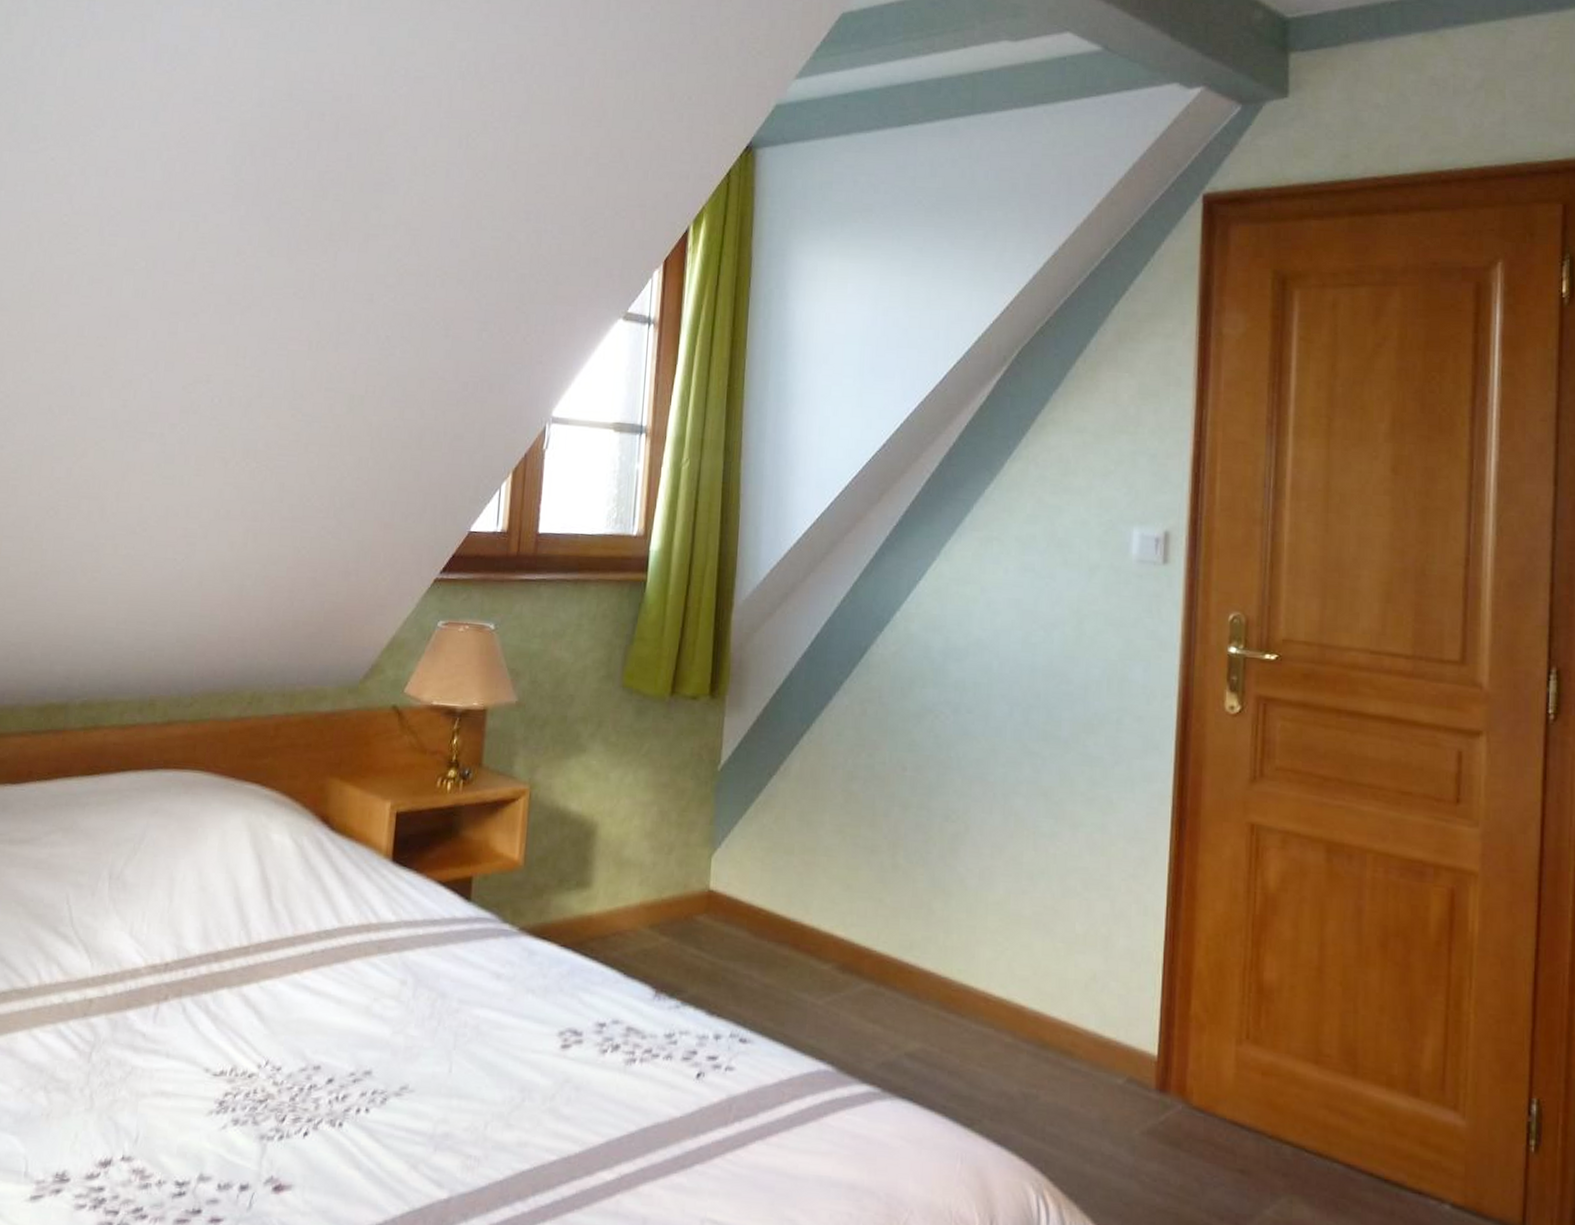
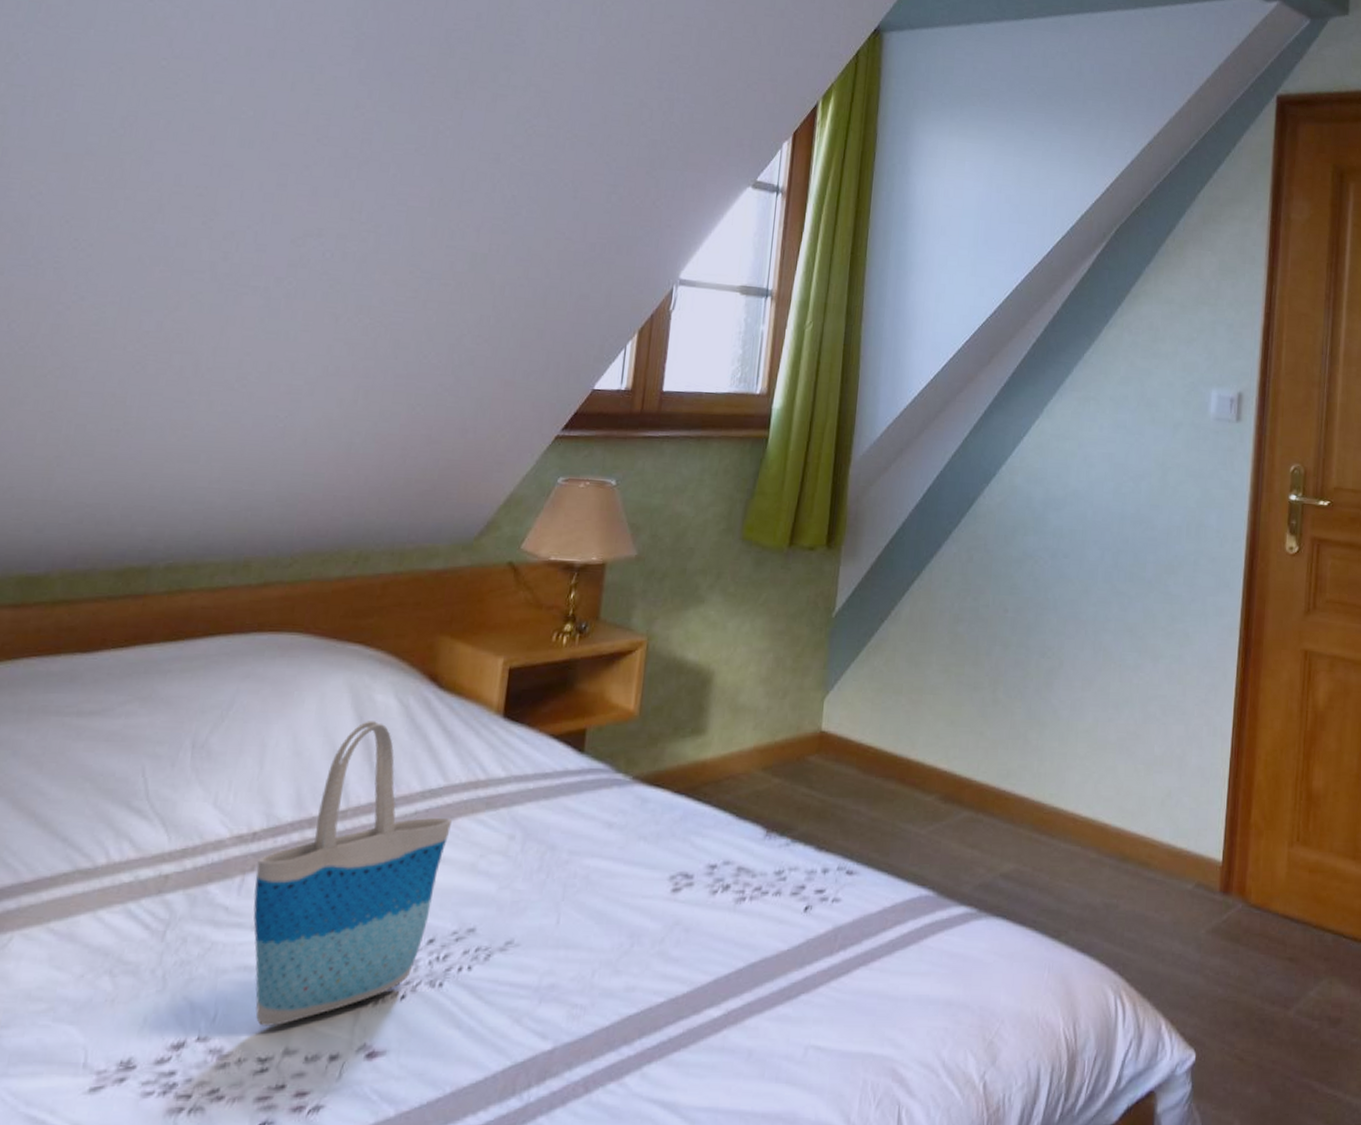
tote bag: none [167,859,346,1153] -> present [253,721,452,1028]

